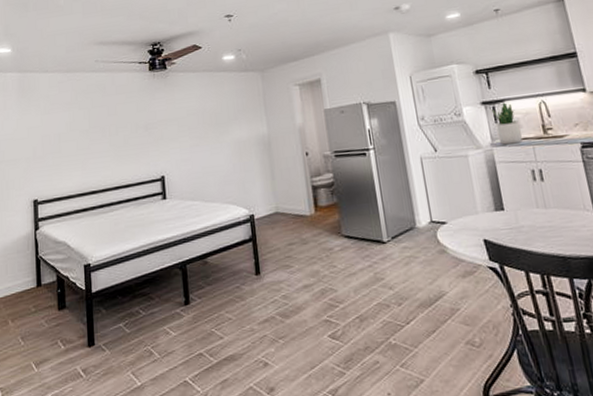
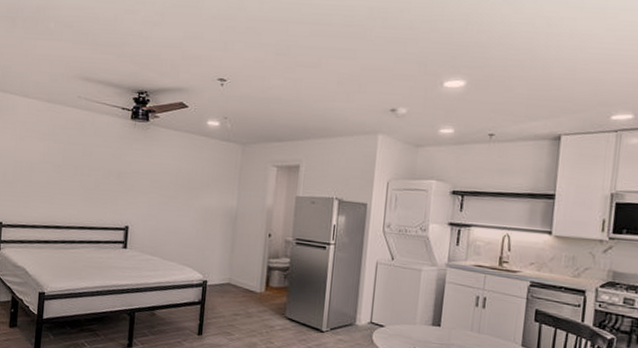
planter: present [489,102,522,145] -> none [454,228,480,269]

